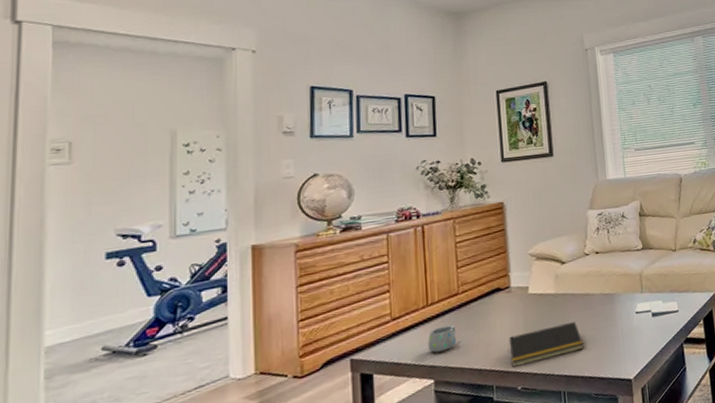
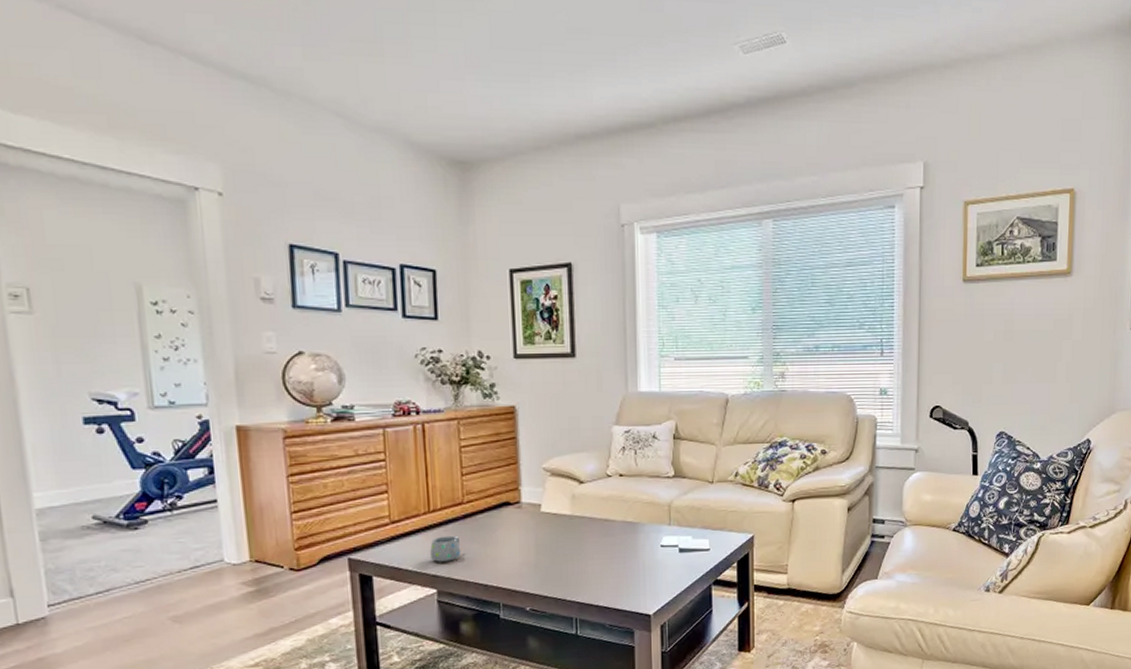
notepad: present [508,322,584,367] -> none [516,548,600,587]

